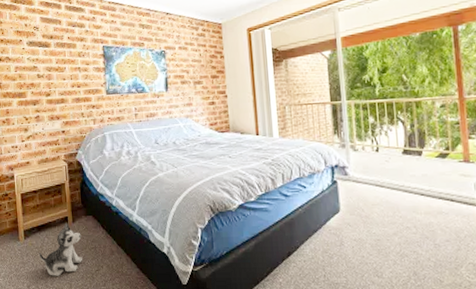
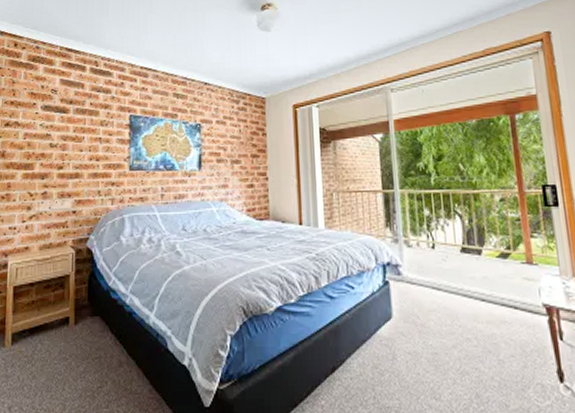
plush toy: present [39,222,83,276] -> none [28,324,84,394]

